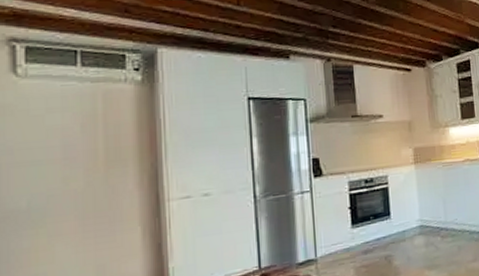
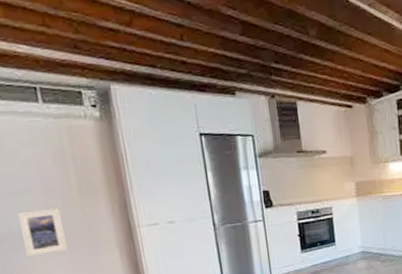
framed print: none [28,180,80,238] -> present [17,208,67,257]

